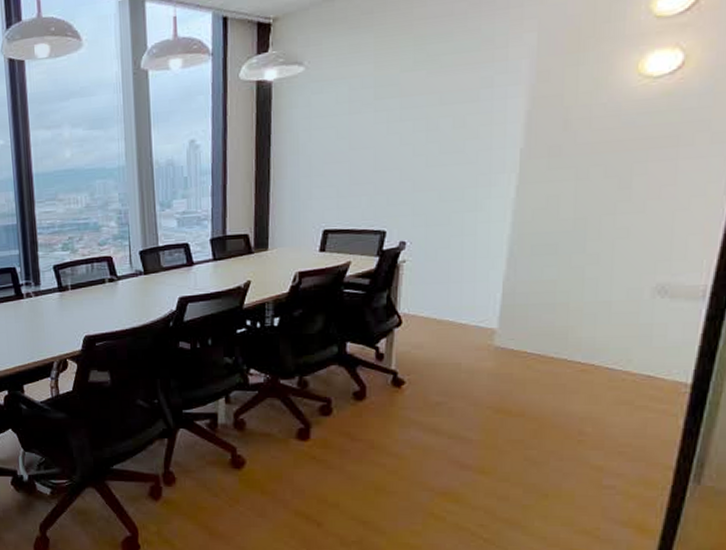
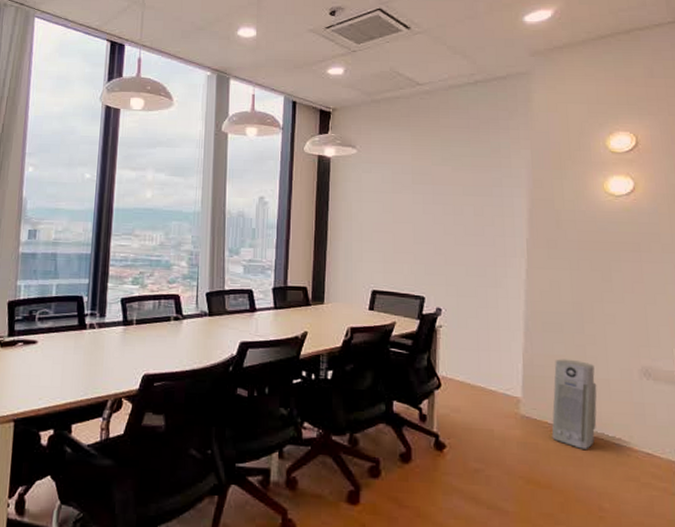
air purifier: none [530,283,594,376] -> present [551,359,597,449]

